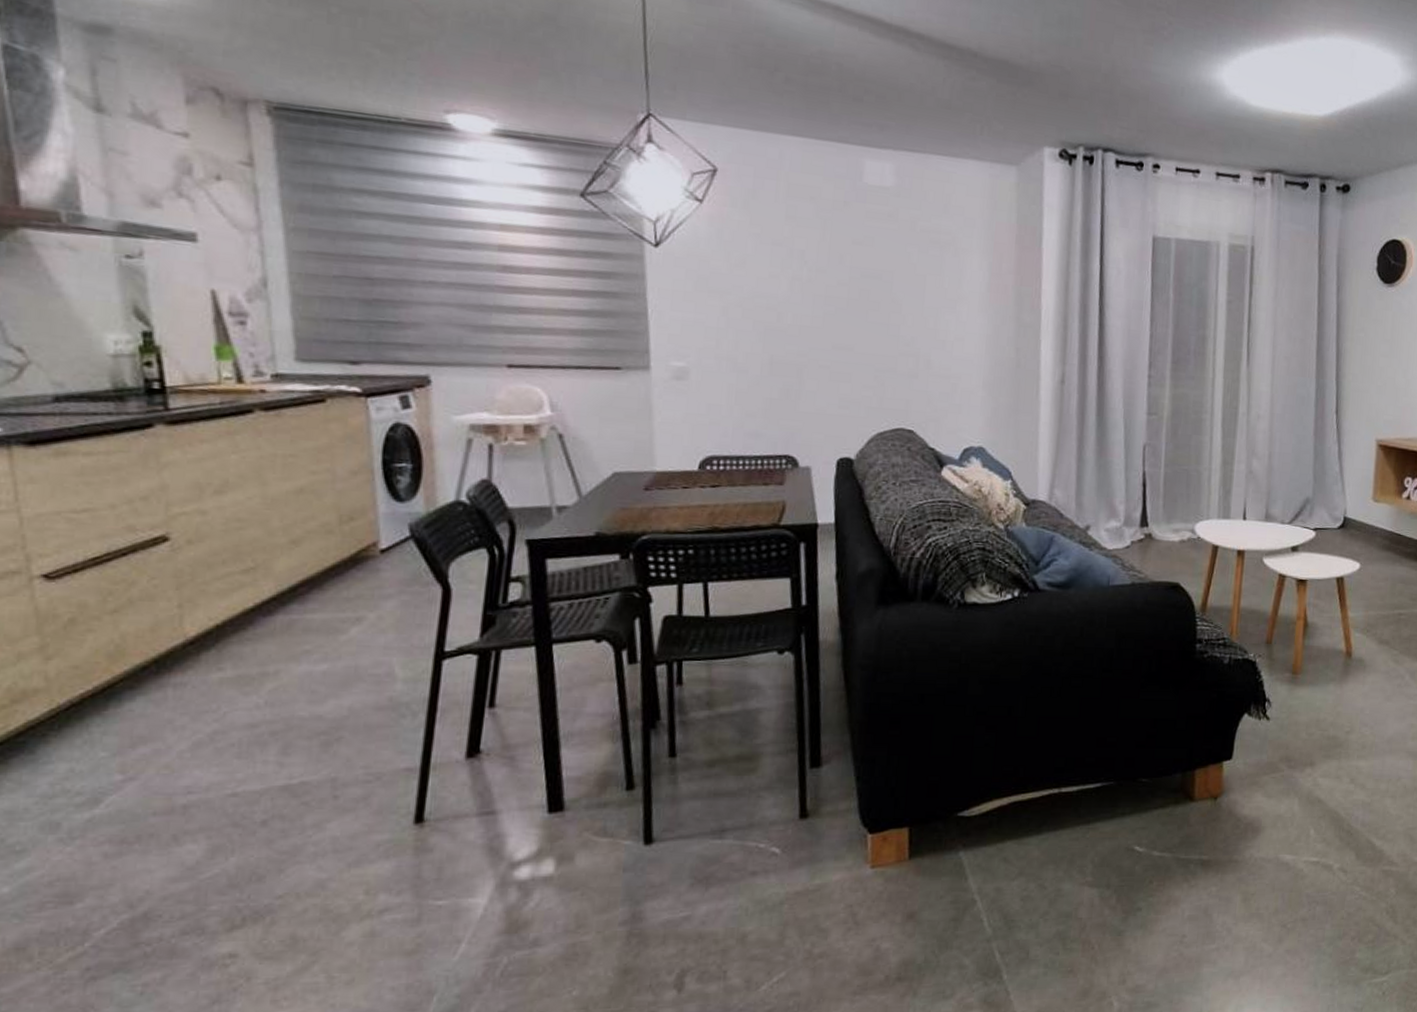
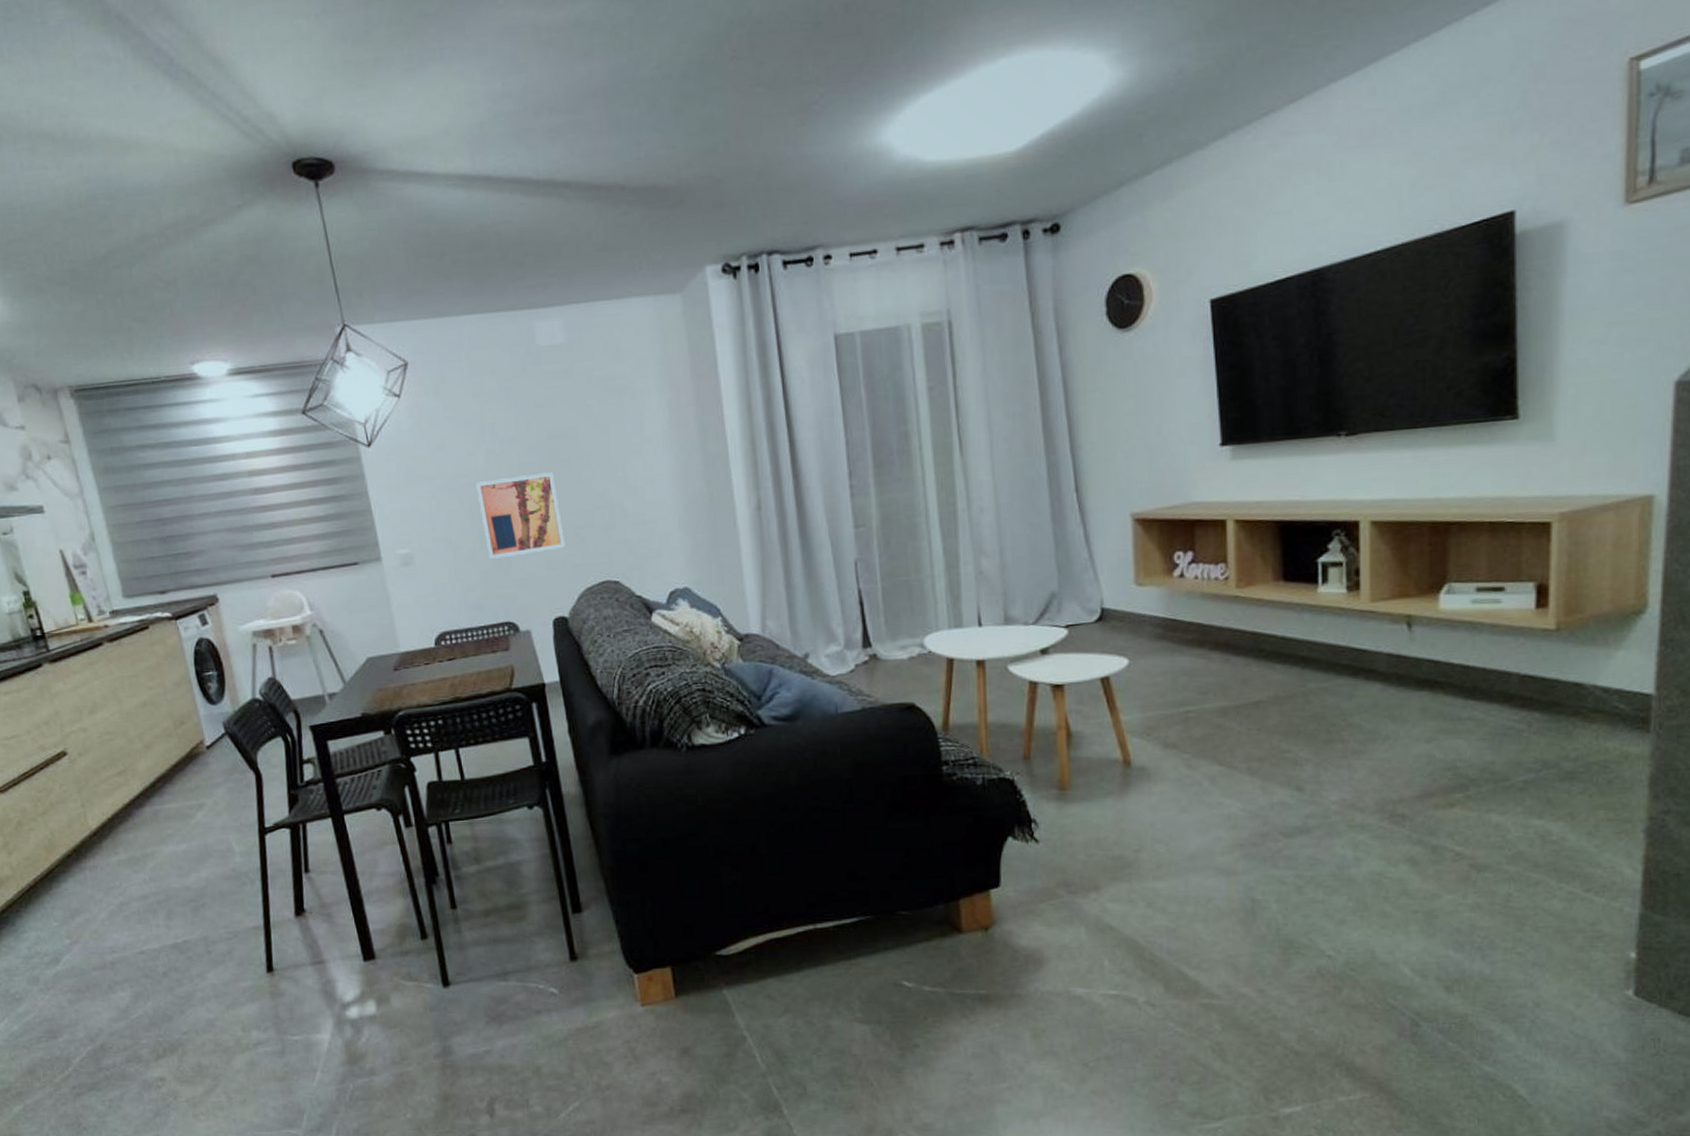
wall art: none [774,306,863,389] -> present [476,472,565,559]

